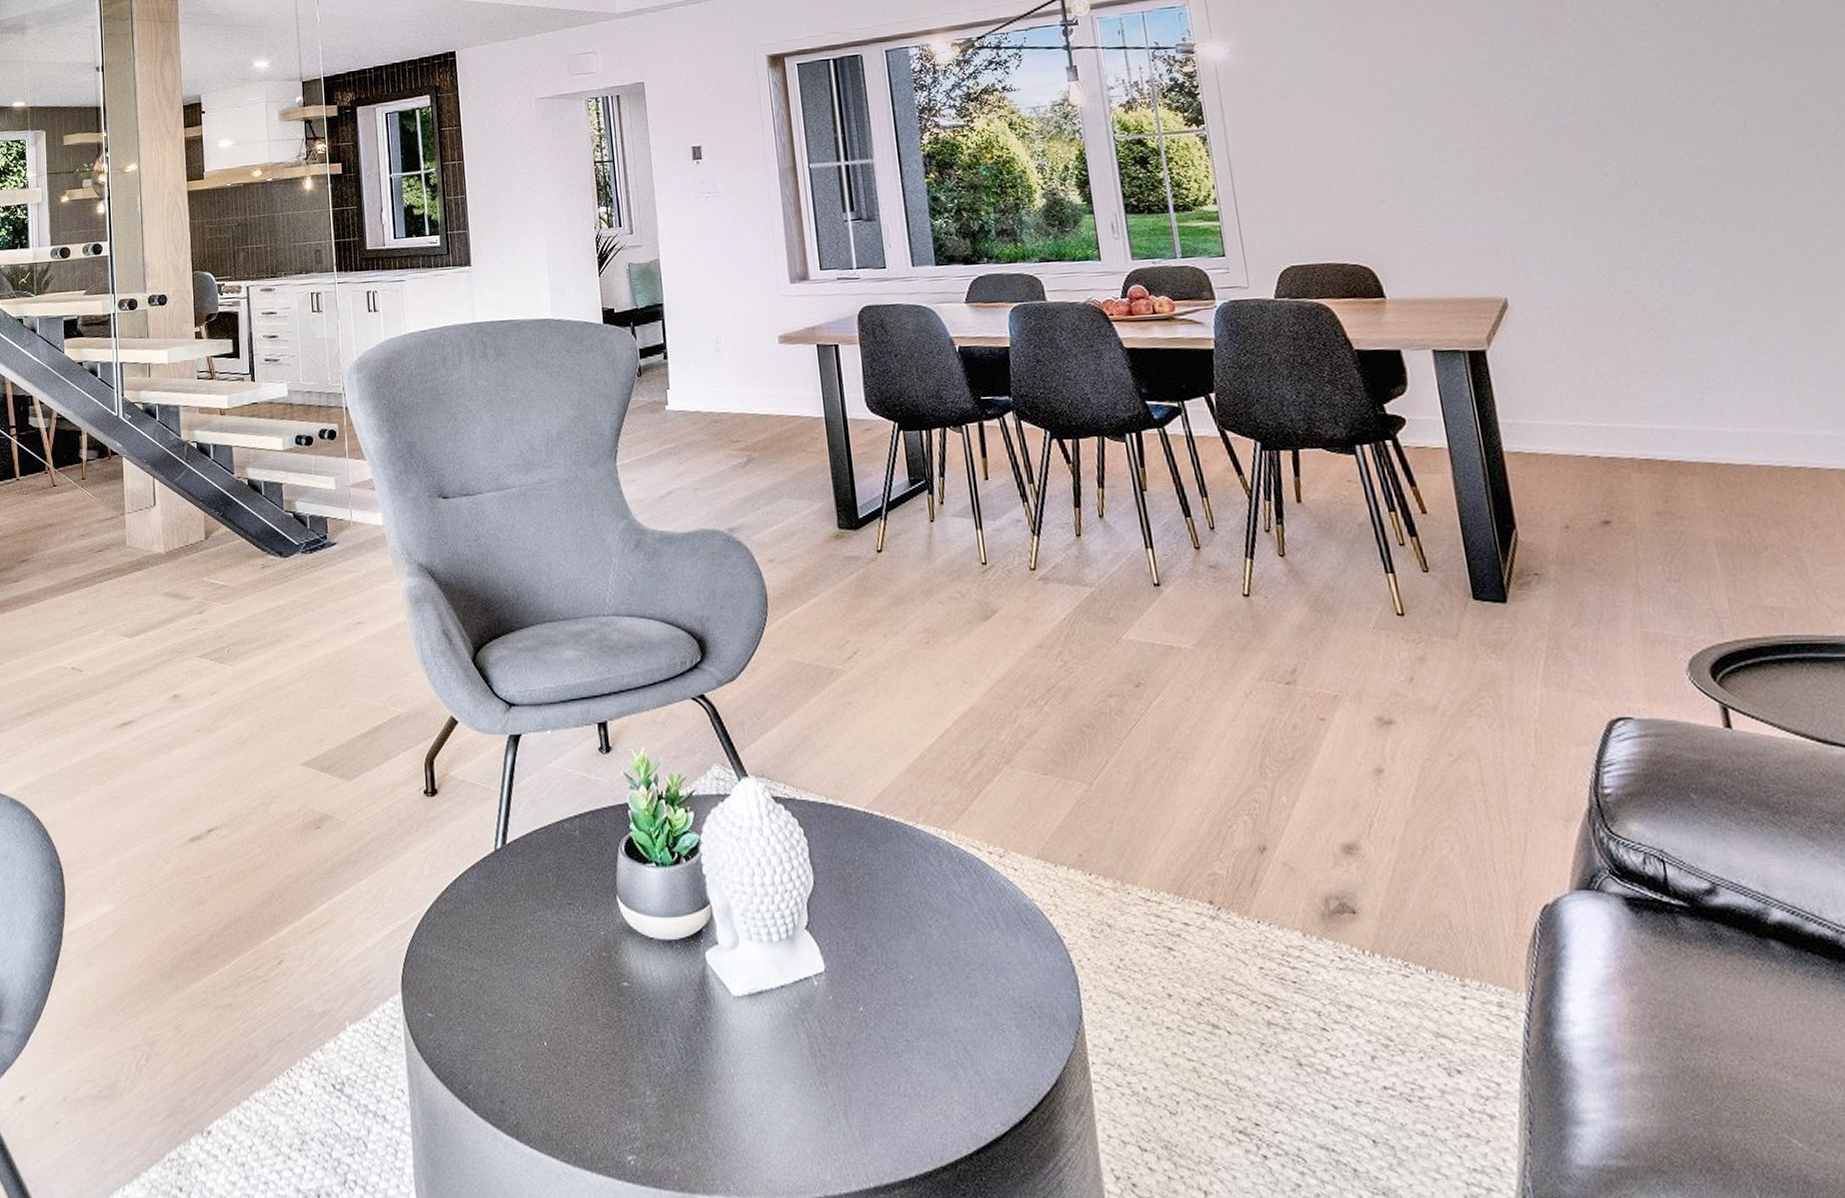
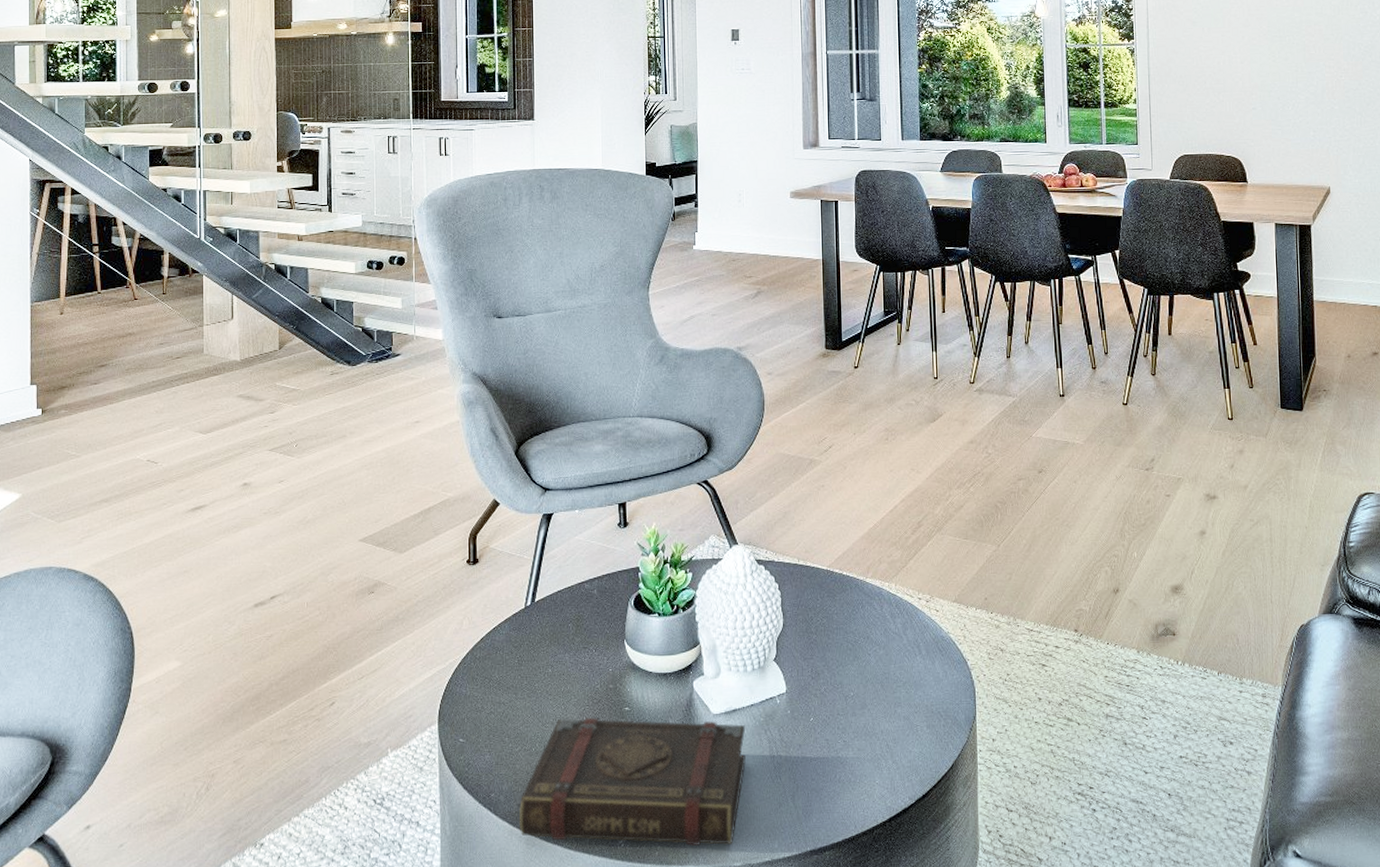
book: none [503,993,780,1171] -> present [518,717,746,846]

